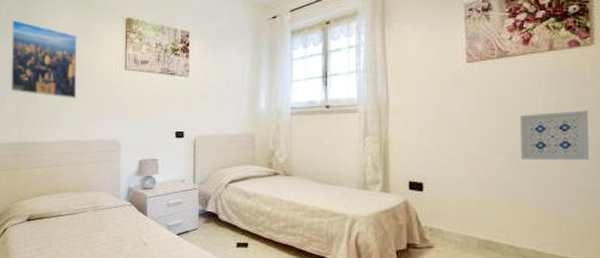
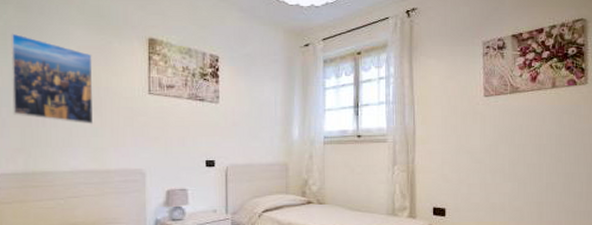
wall art: present [519,110,590,161] -> none [527,142,582,187]

